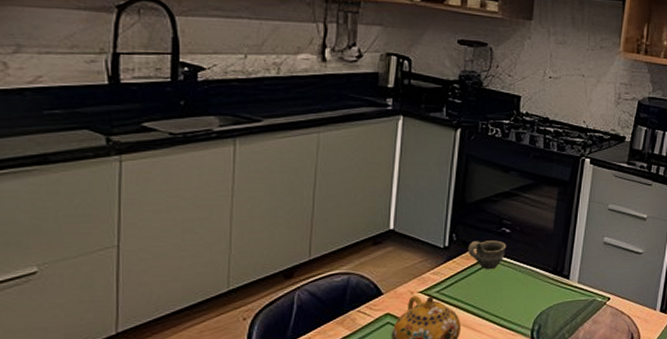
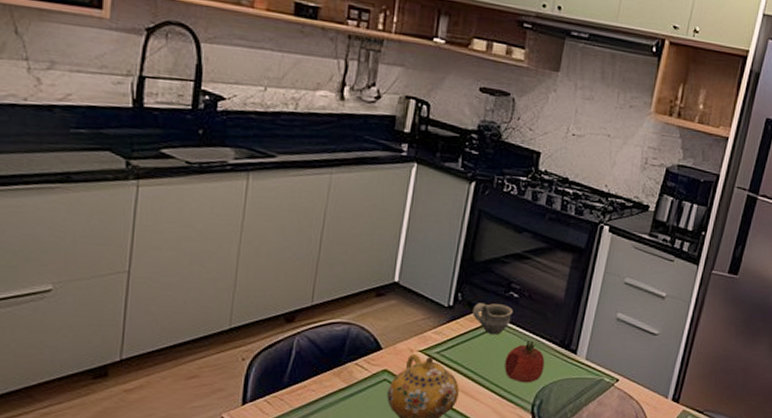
fruit: none [502,271,540,311] -> present [504,340,545,383]

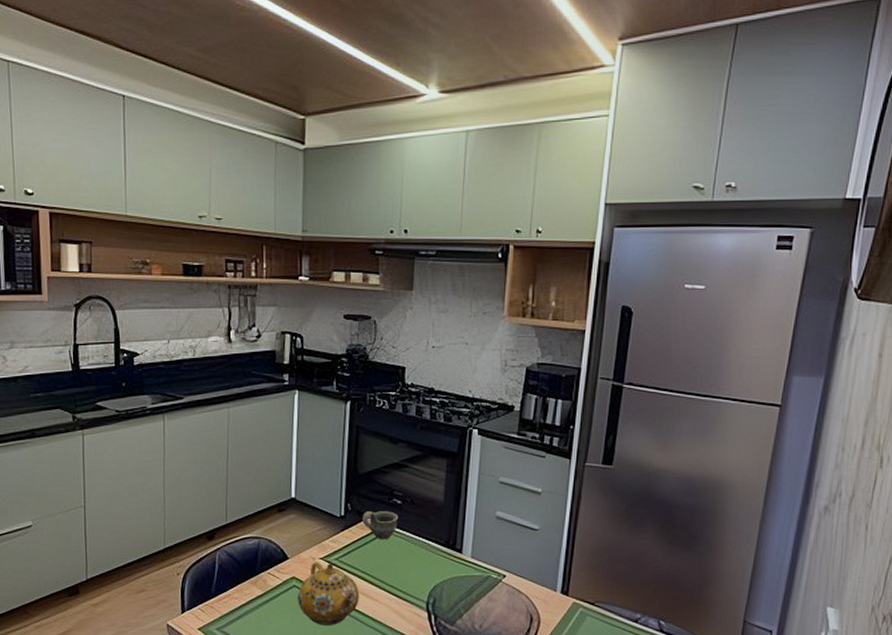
fruit: present [504,340,545,383] -> none [397,543,433,583]

